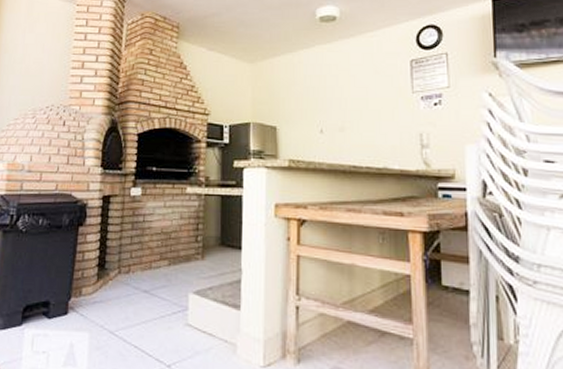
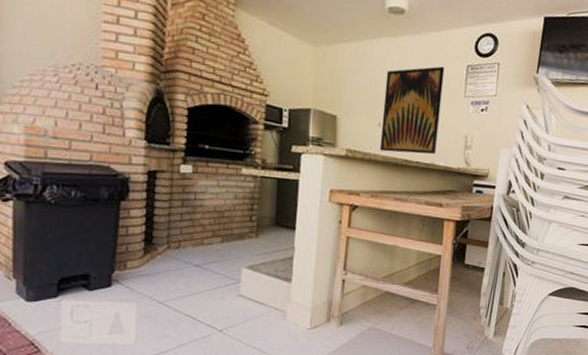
wall art: none [324,65,388,159] -> present [379,66,445,155]

